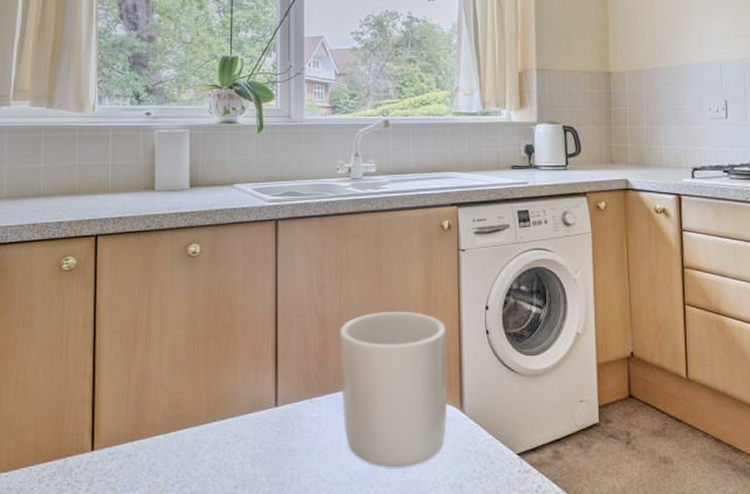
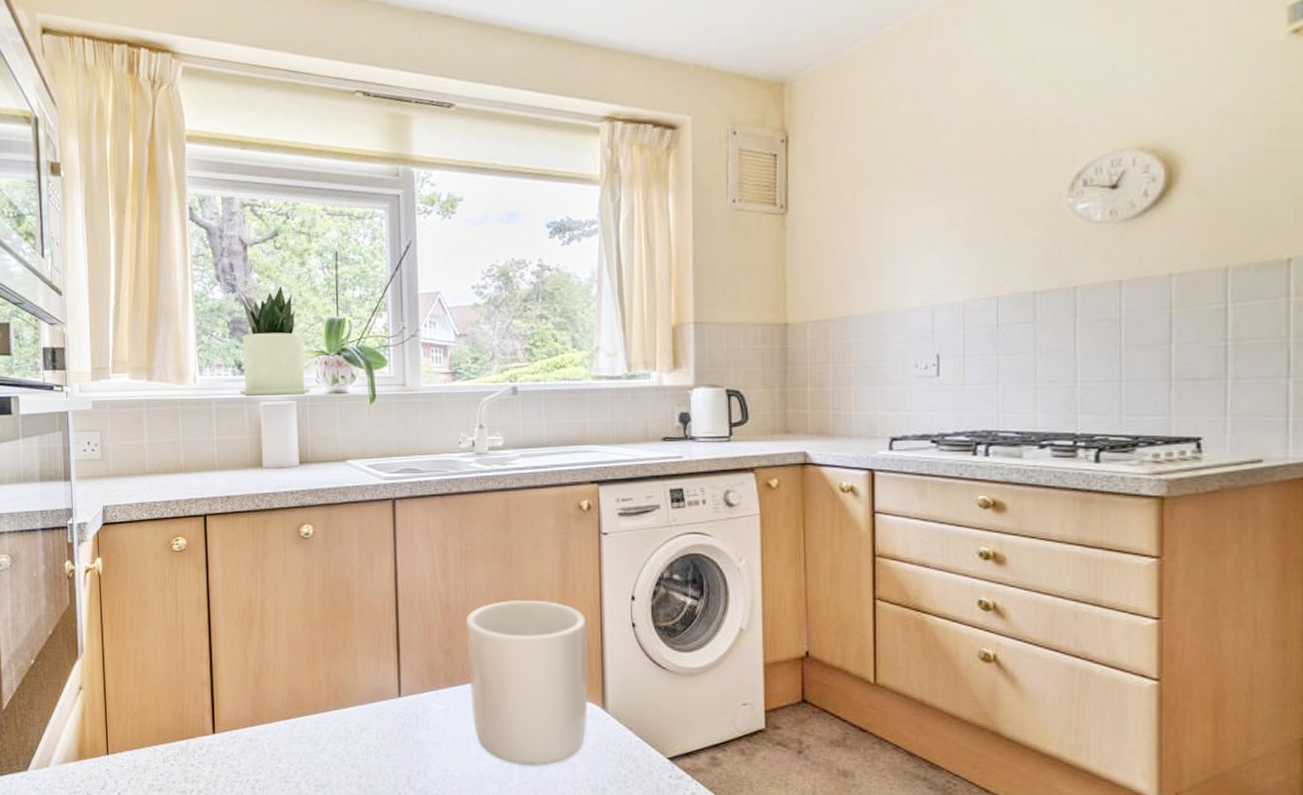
planter: none [136,26,203,125] -> present [238,287,311,397]

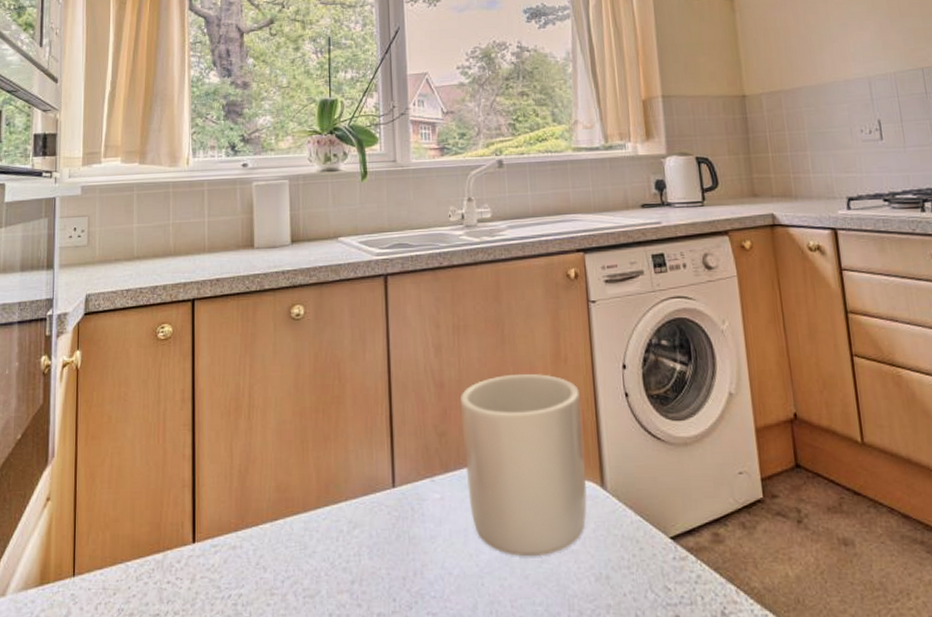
planter: present [238,287,311,397] -> none [232,70,303,178]

